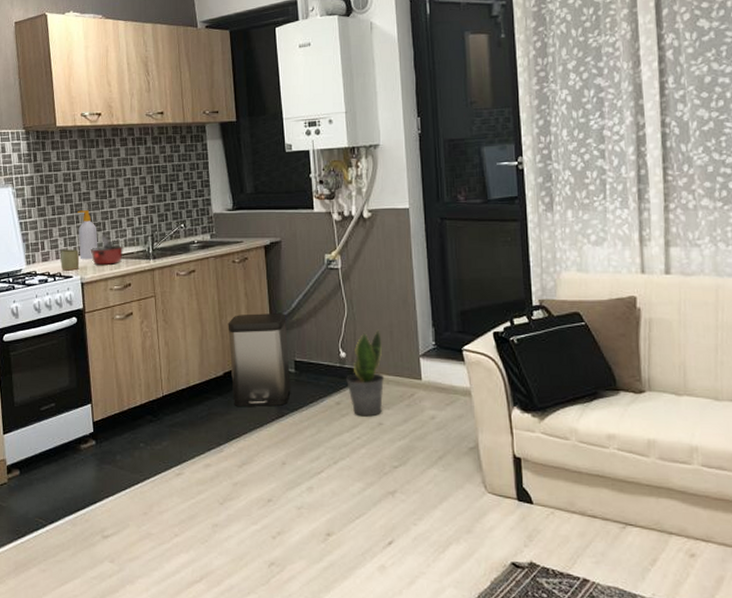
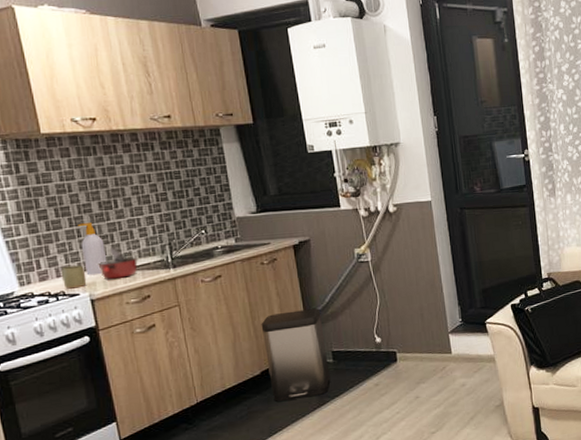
potted plant: present [346,329,385,417] -> none [383,313,419,394]

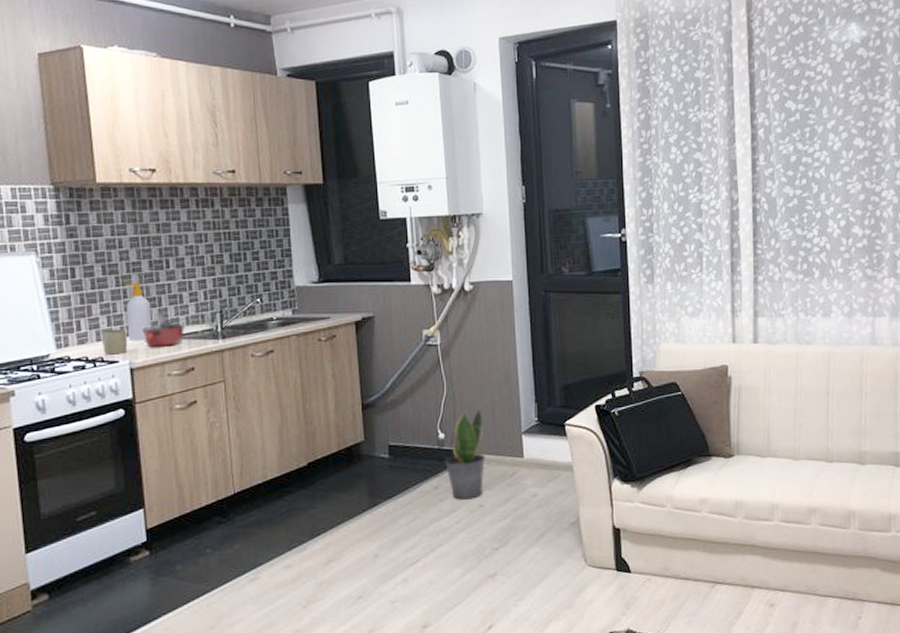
pedal bin: present [261,308,331,402] -> none [312,395,384,500]
potted plant: none [383,313,419,394] -> present [445,408,486,500]

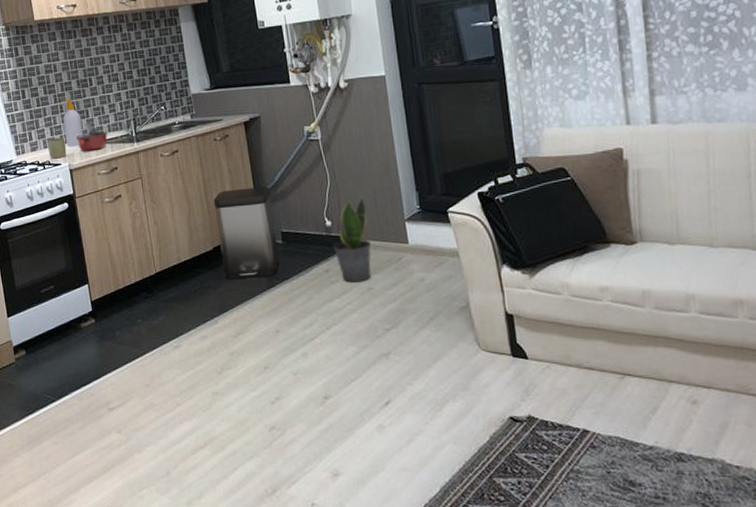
pedal bin: none [312,395,384,500] -> present [213,187,280,280]

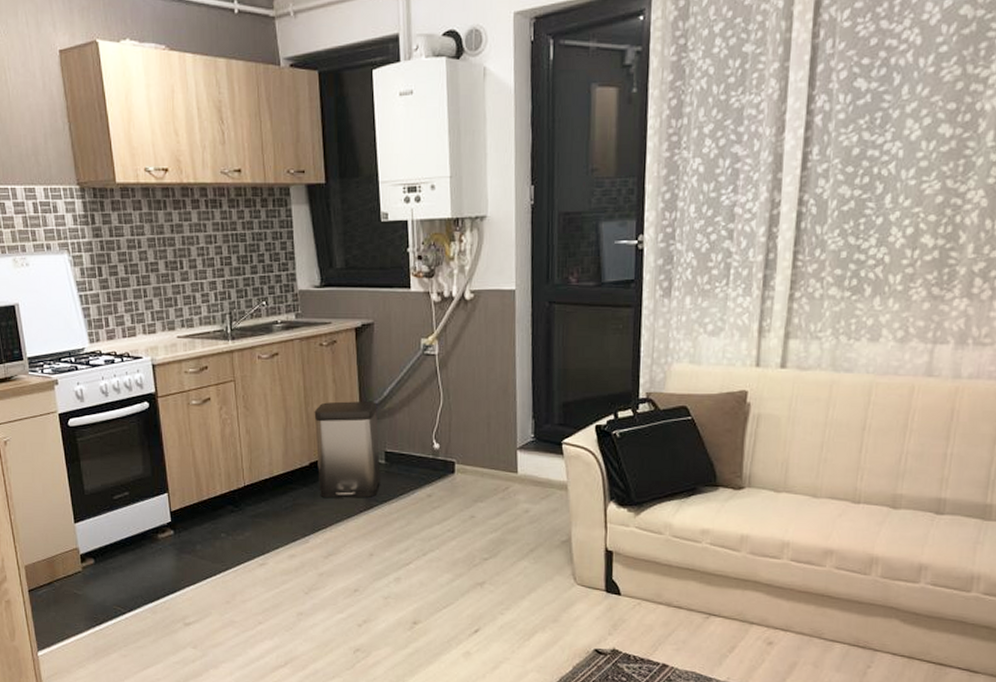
mug: present [47,137,67,159] -> none [127,327,150,351]
soap bottle: present [61,99,83,148] -> none [145,283,170,339]
saucepan: present [76,122,108,152] -> none [161,311,198,346]
potted plant: present [333,197,372,283] -> none [439,420,480,510]

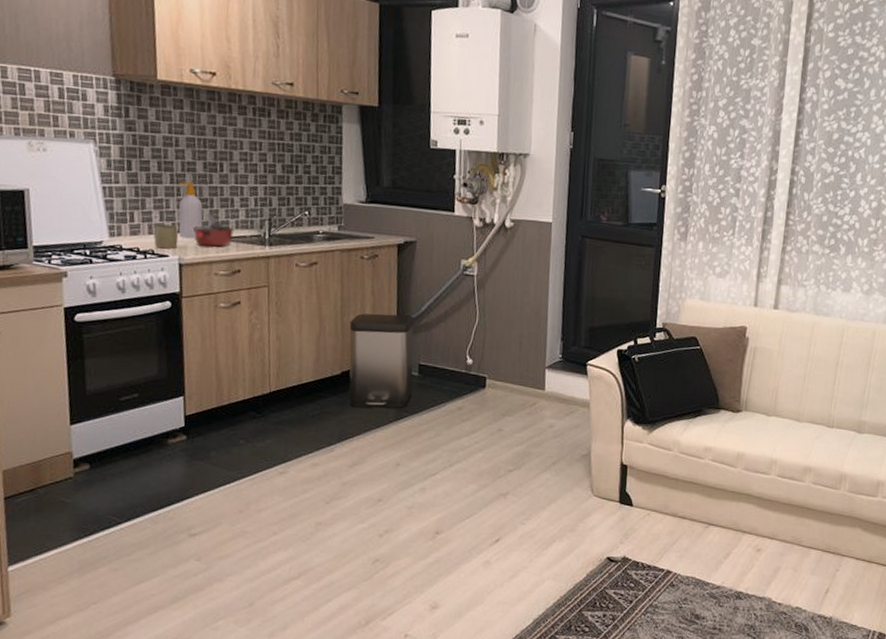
mug: none [127,327,150,351] -> present [153,224,179,249]
soap bottle: none [145,283,170,339] -> present [178,181,203,239]
saucepan: none [161,311,198,346] -> present [192,212,234,247]

